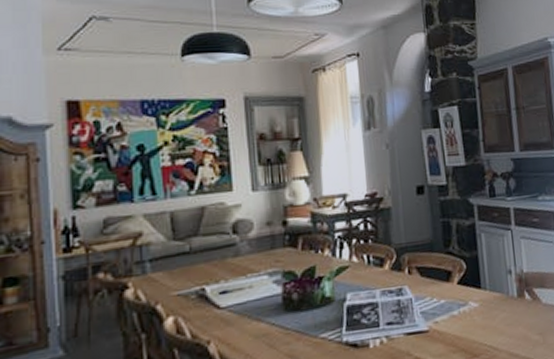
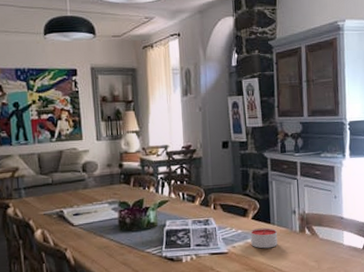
candle: none [456,294,492,323] -> present [250,227,278,249]

